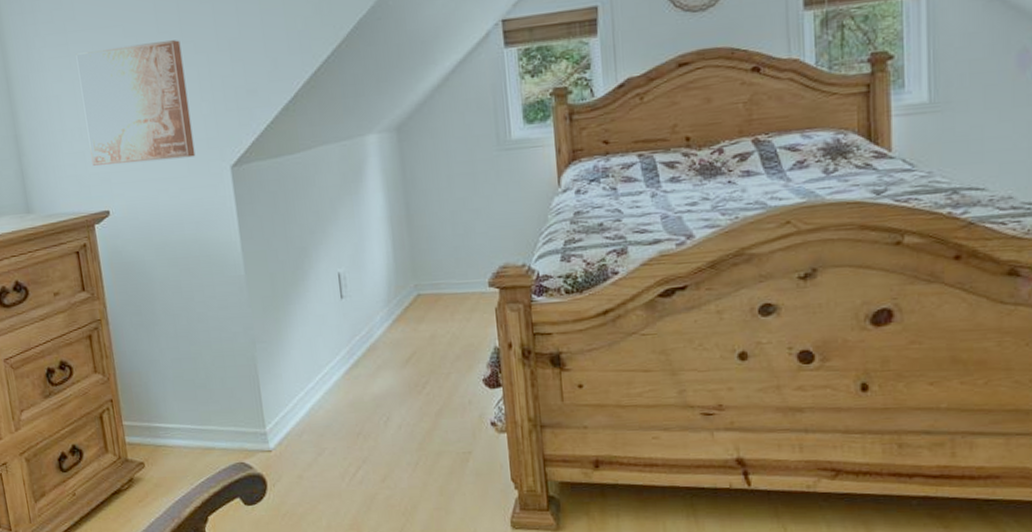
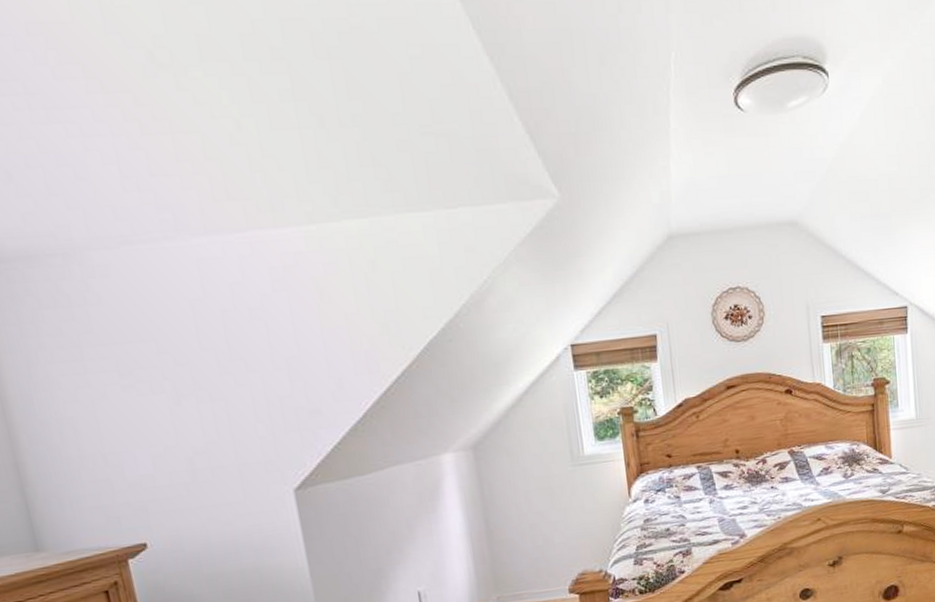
wall art: present [75,40,196,166] -> none [95,357,252,495]

